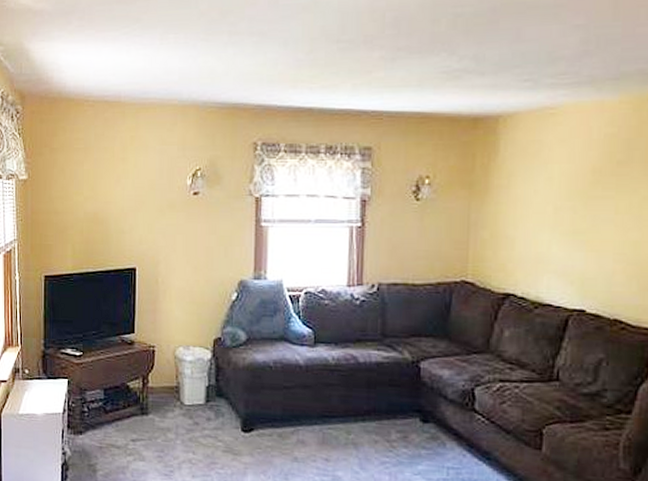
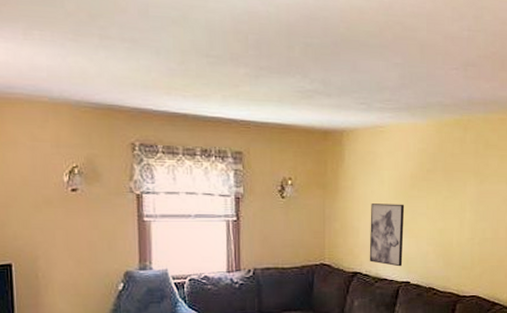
wall art: none [527,207,582,290] -> present [369,204,405,267]

